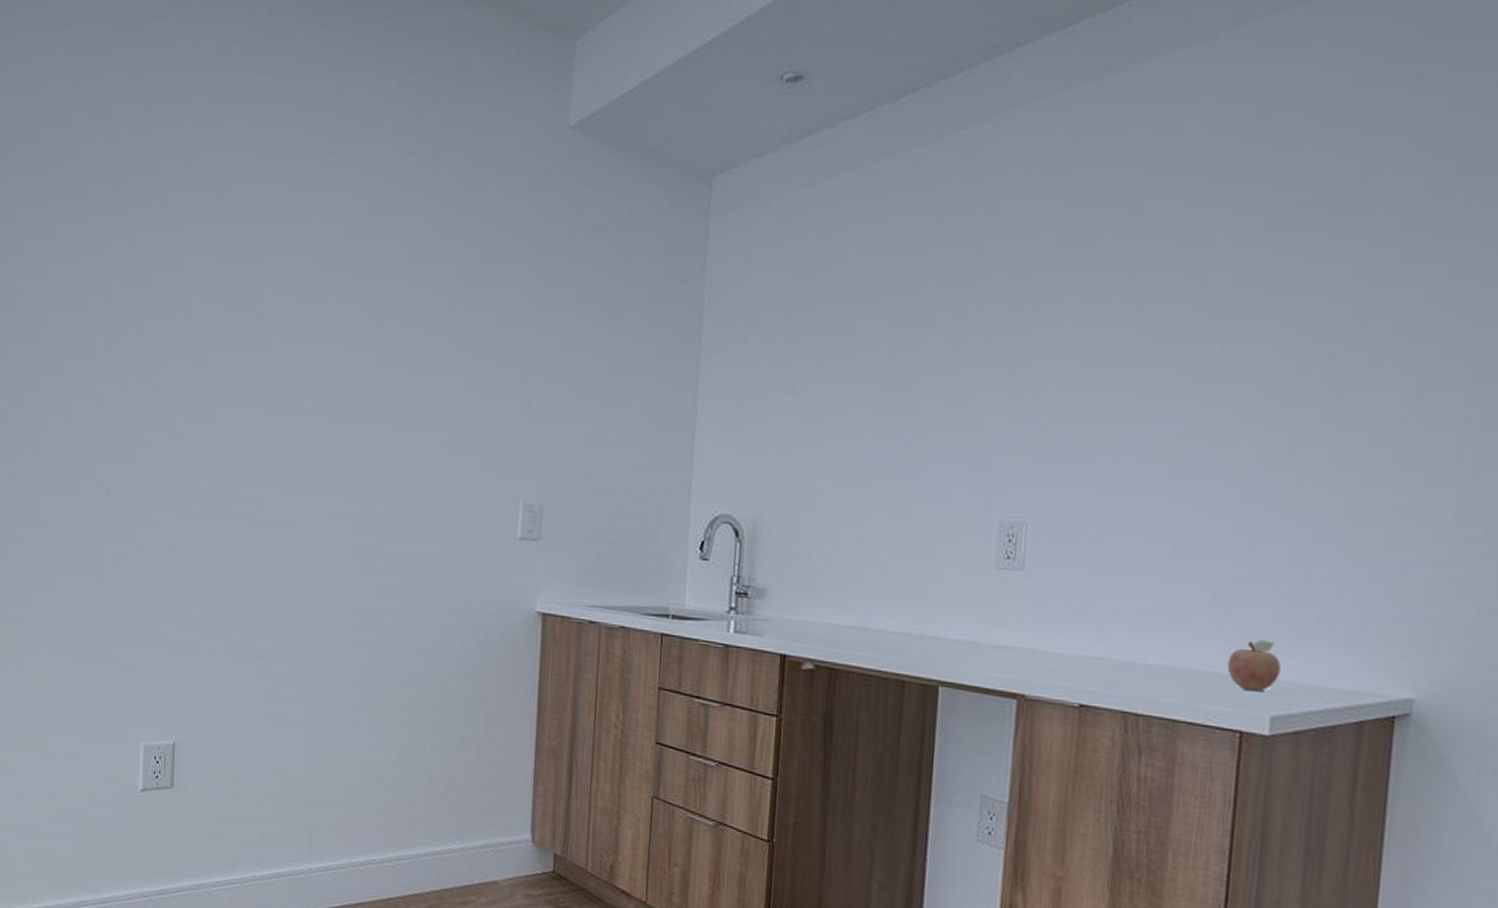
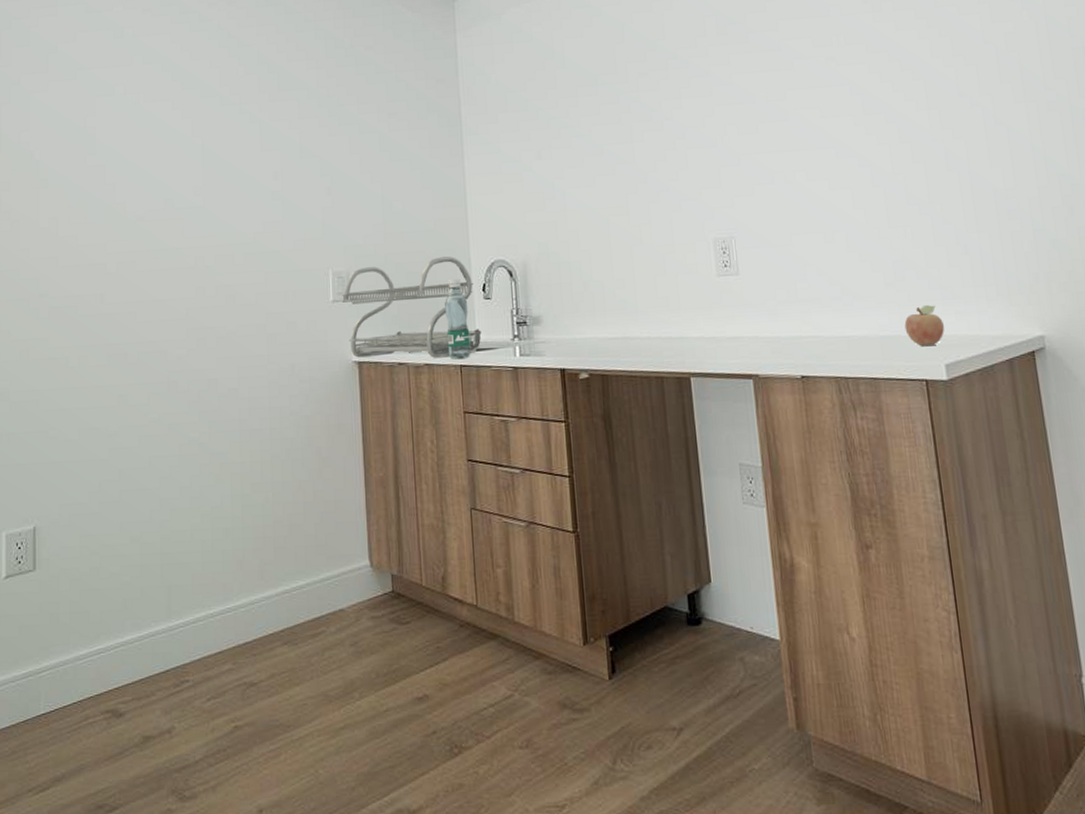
dish rack: none [531,502,692,623] -> present [342,256,482,358]
bottle: none [648,531,680,627] -> present [445,279,471,360]

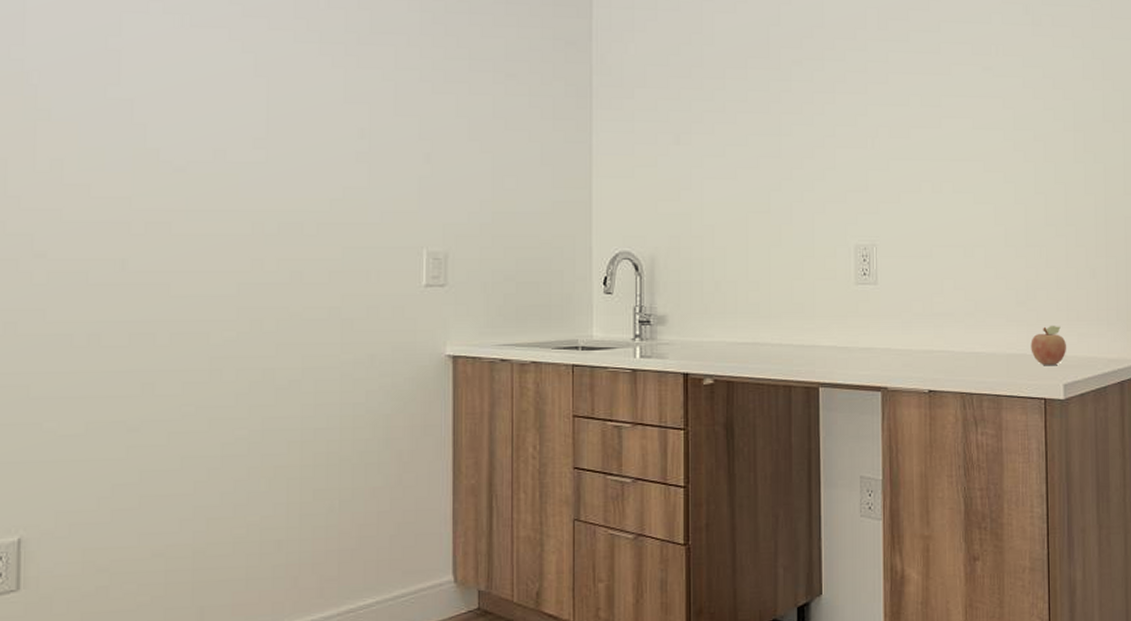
dish rack: present [342,256,482,358] -> none [437,244,599,356]
bottle: present [445,279,471,360] -> none [559,270,586,358]

